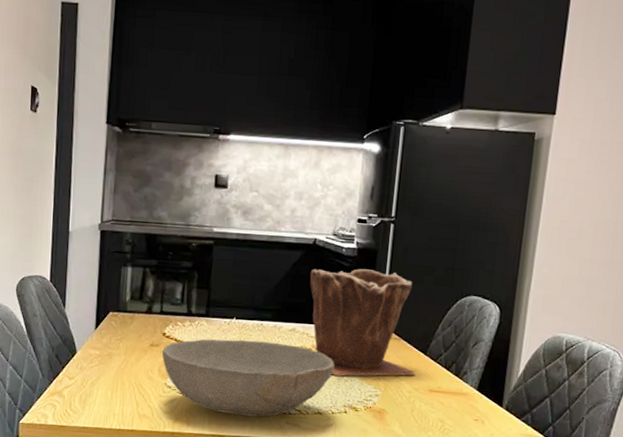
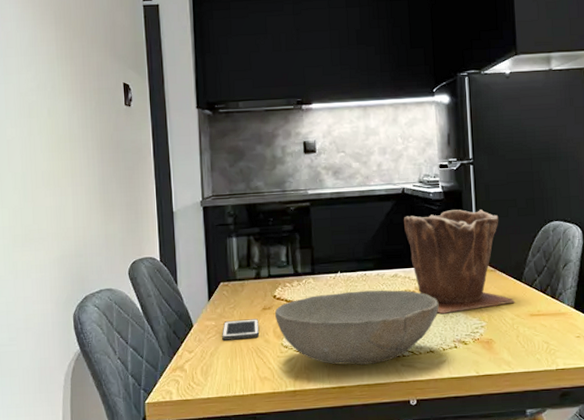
cell phone: none [105,352,145,374] -> present [222,319,260,341]

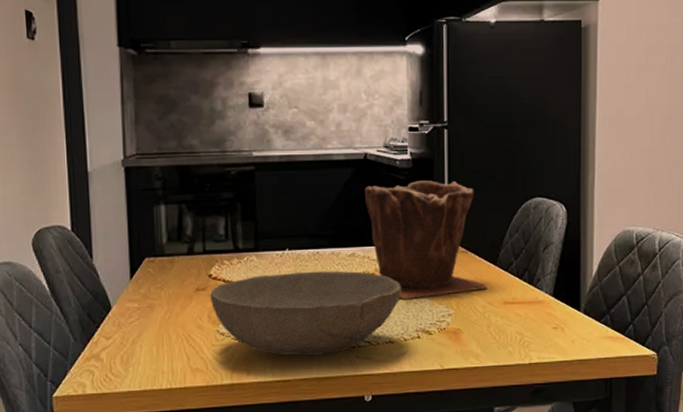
cell phone: present [222,319,260,341] -> none [146,301,192,326]

